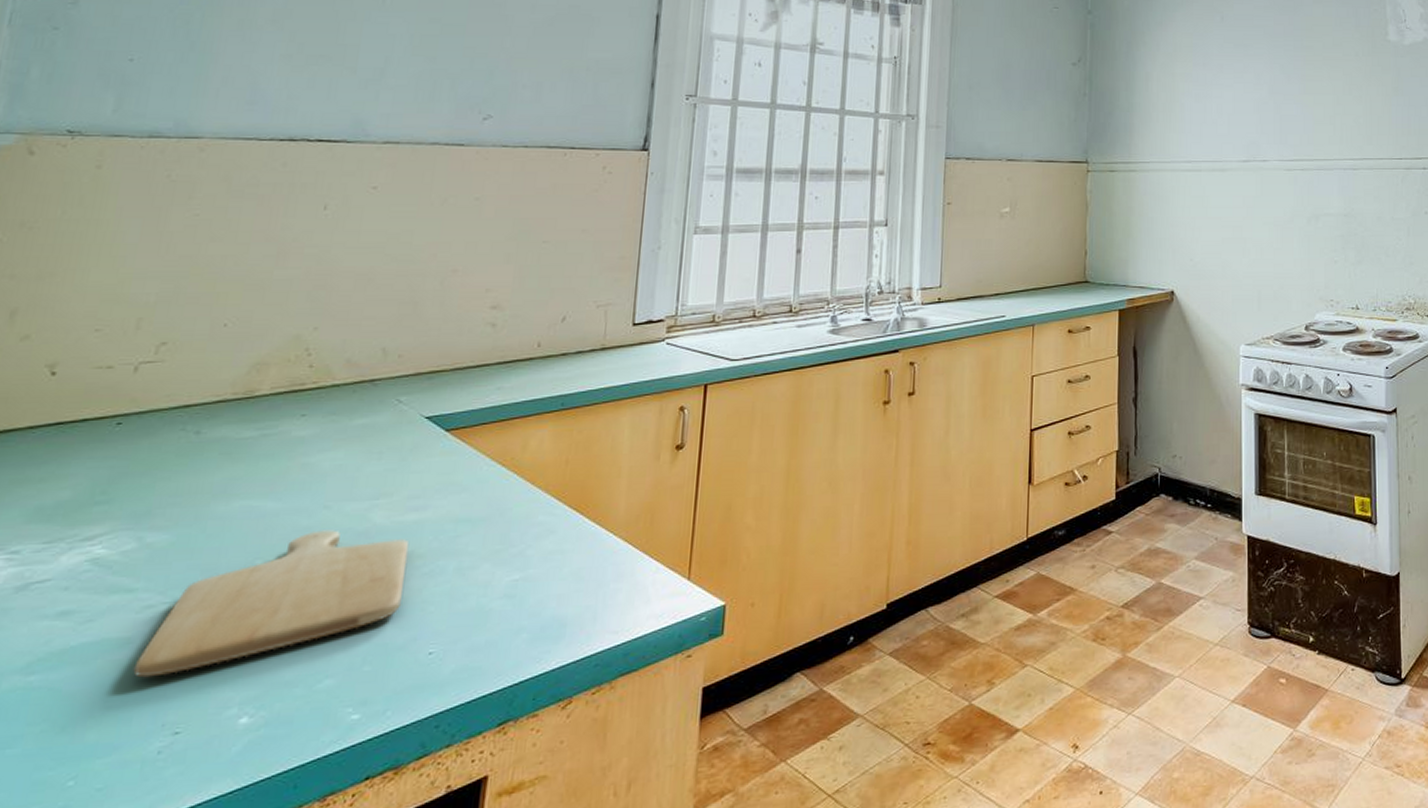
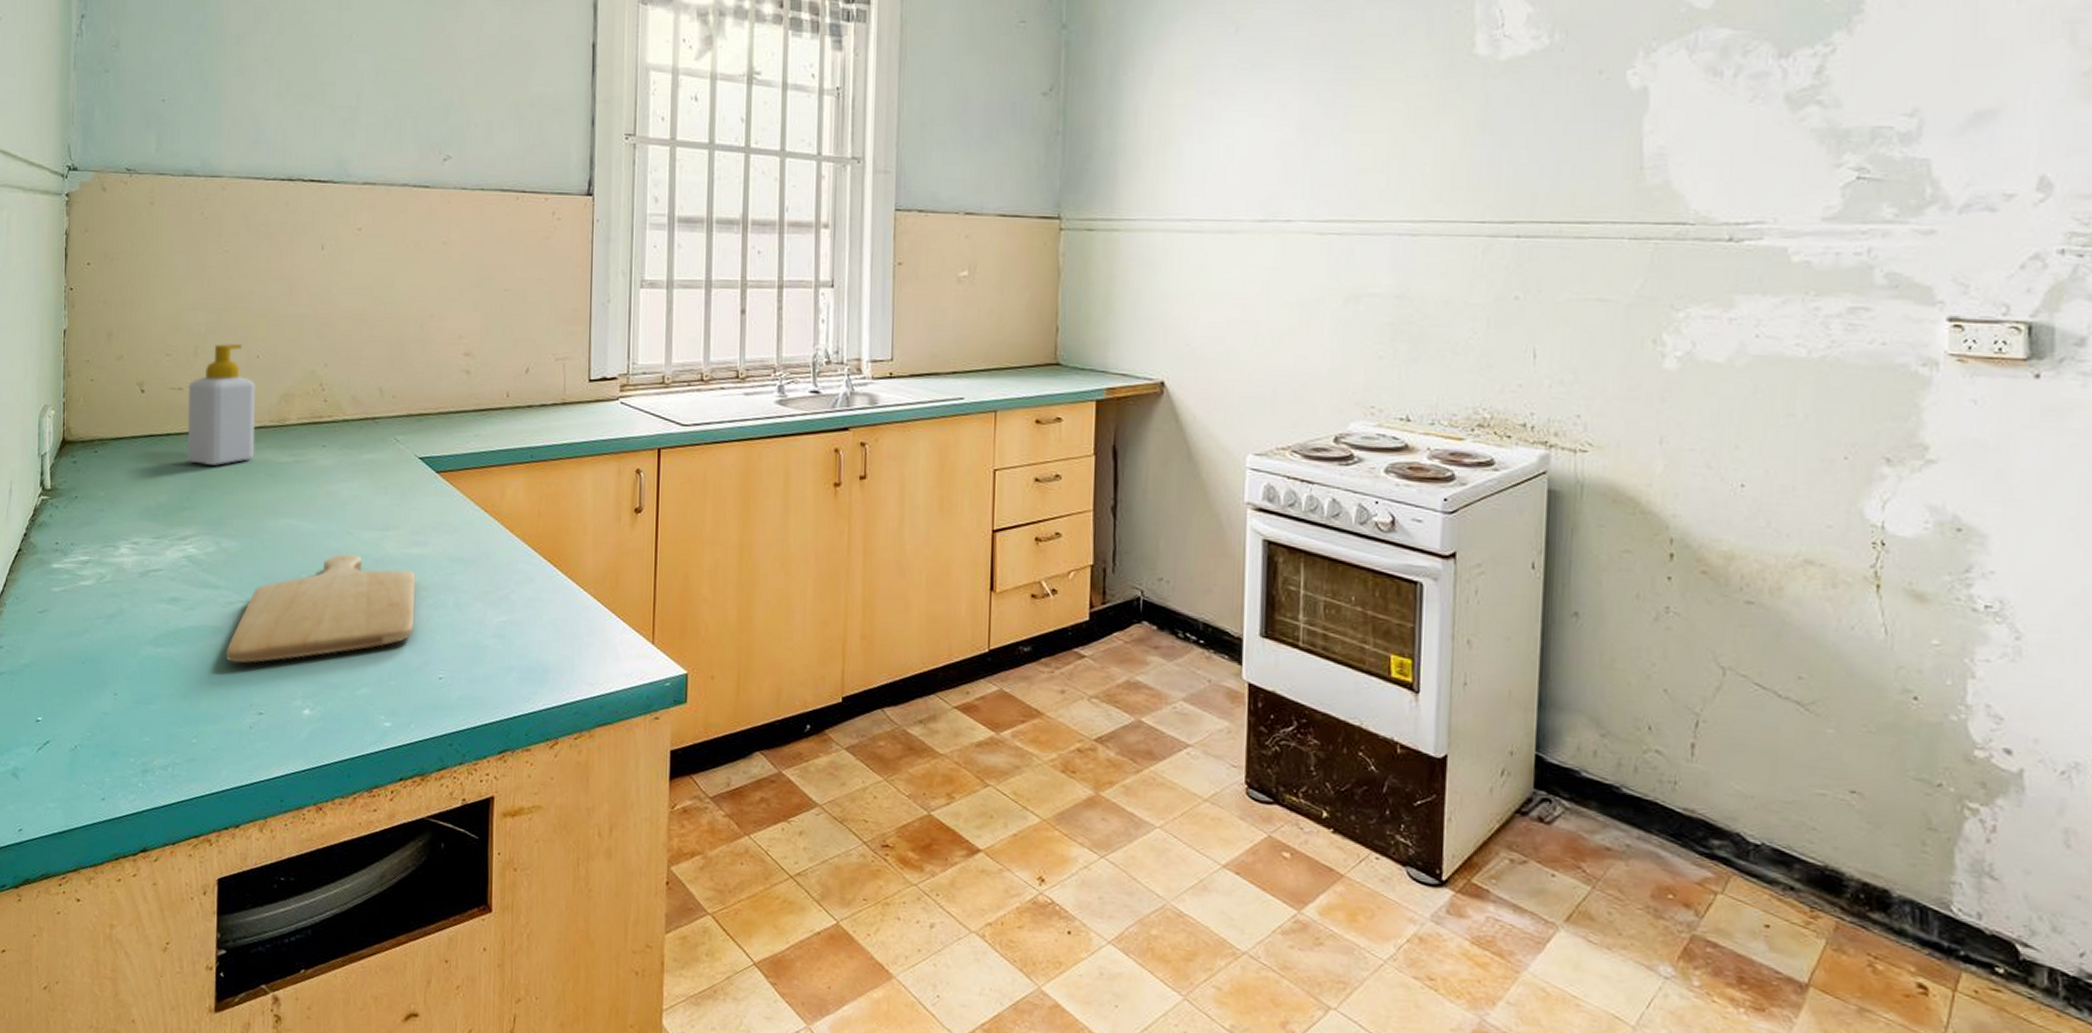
soap bottle: none [109,312,218,451] -> present [187,343,255,466]

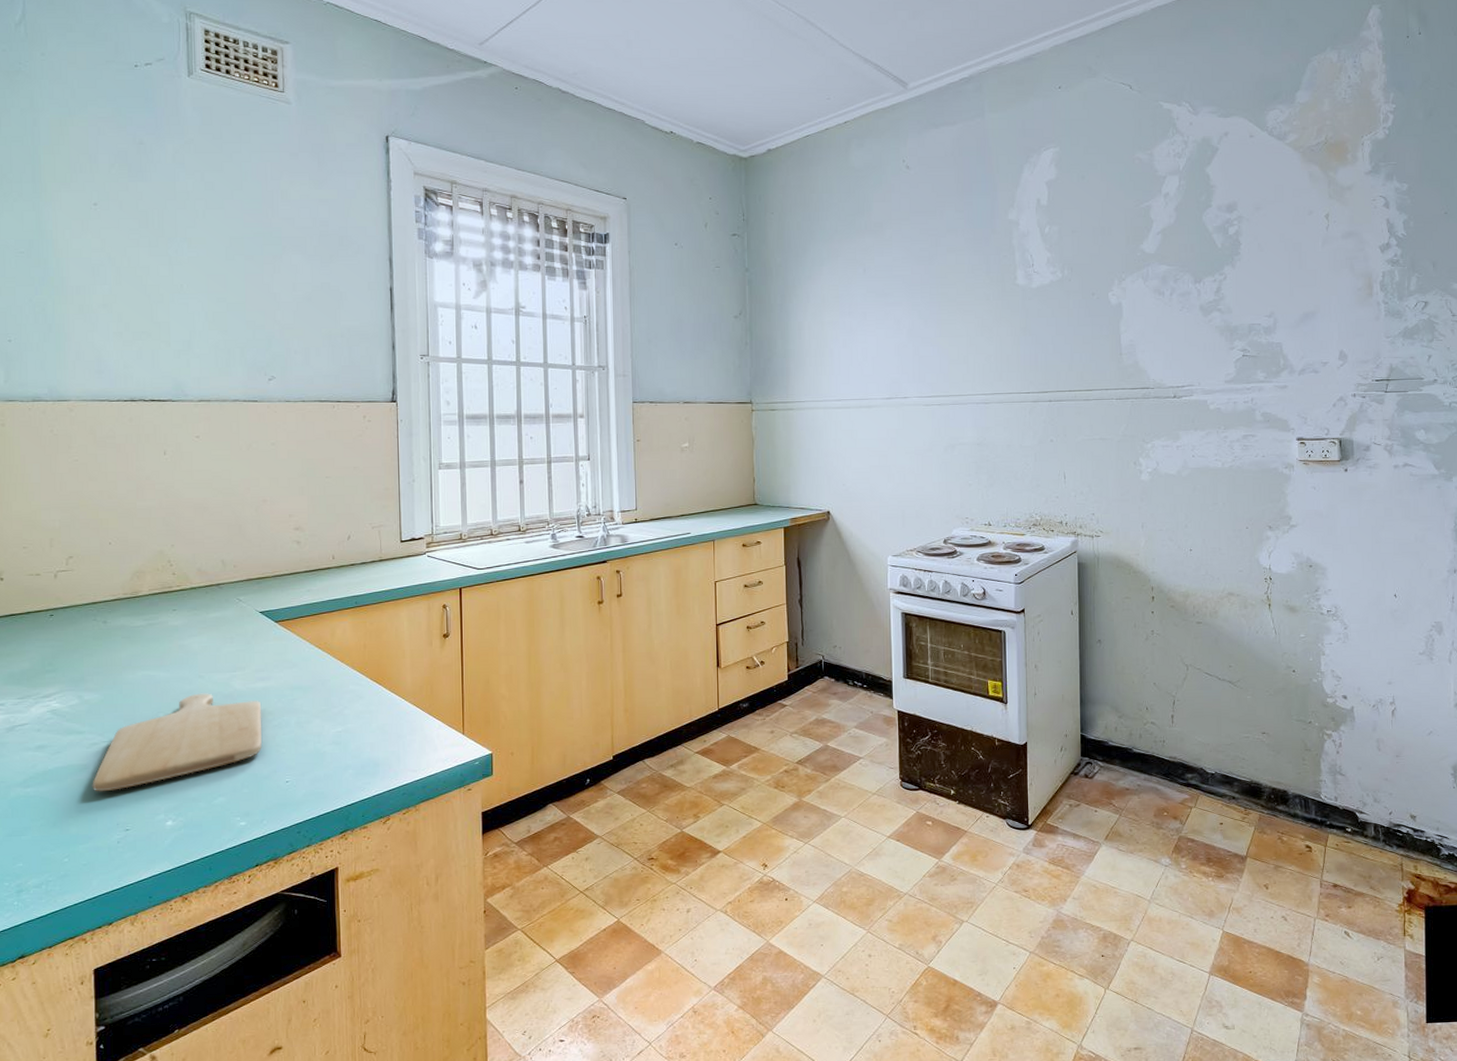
soap bottle: present [187,343,255,466] -> none [45,534,111,635]

